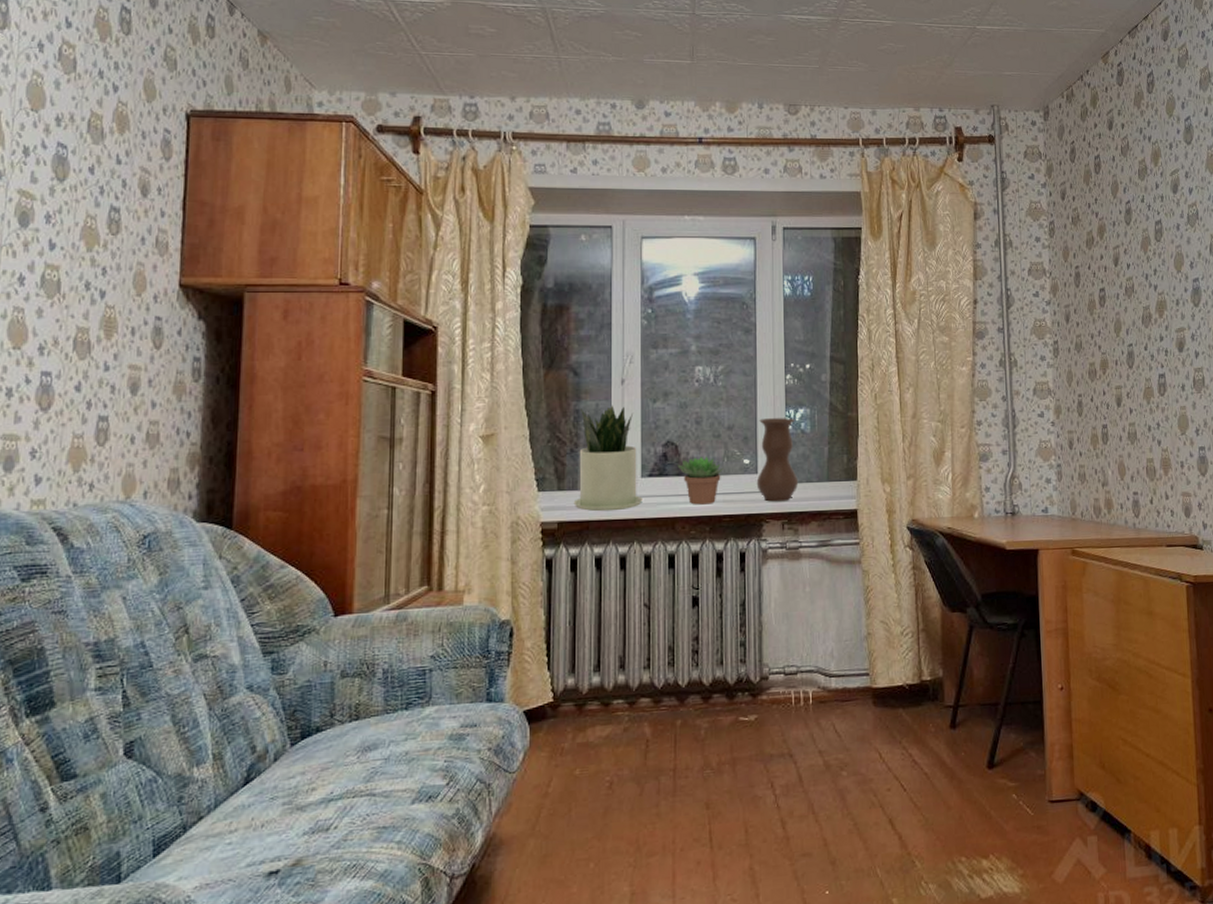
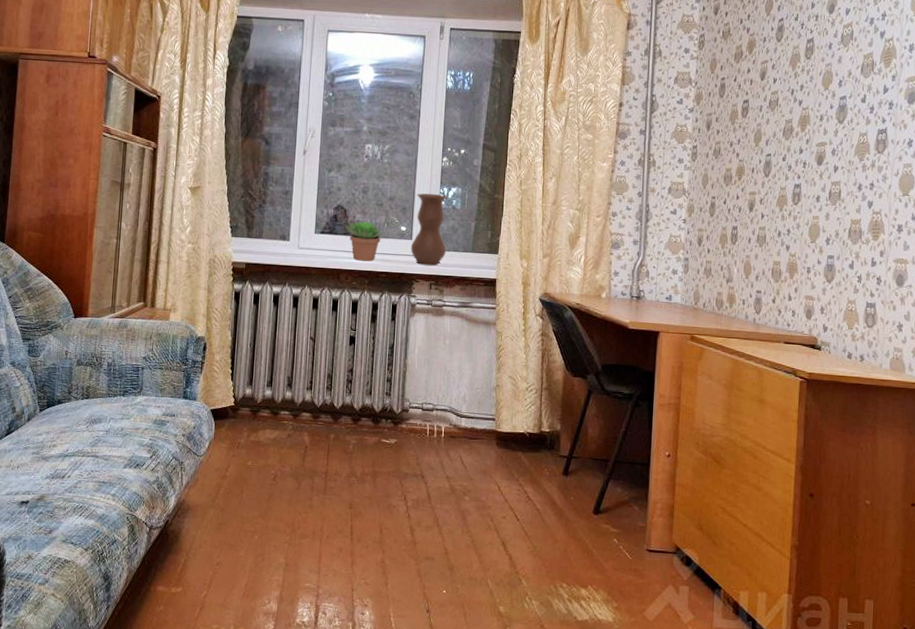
planter: present [573,405,643,512] -> none [259,171,315,259]

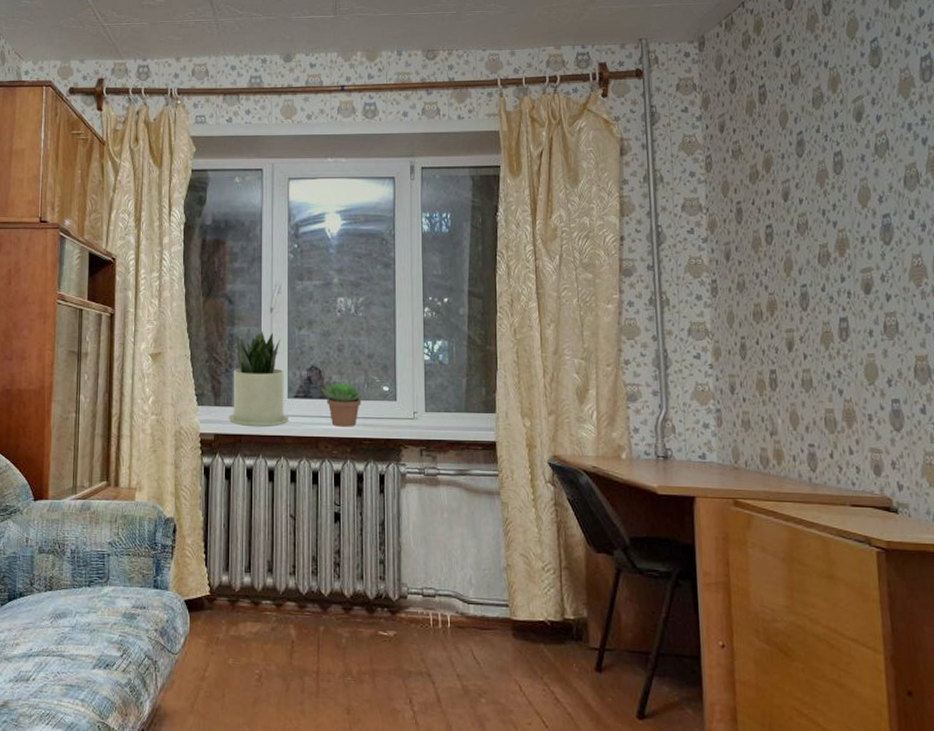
planter: none [259,171,315,259] -> present [228,331,289,428]
vase: present [410,193,448,267] -> none [395,349,437,430]

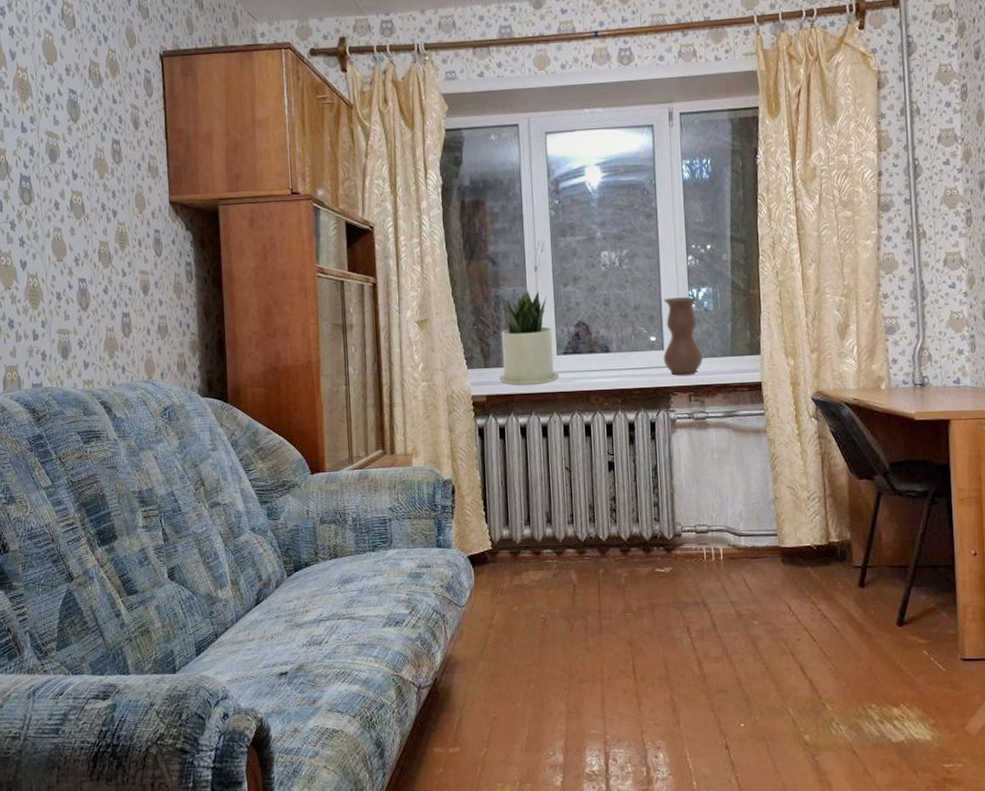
succulent plant: present [321,382,364,427] -> none [589,335,632,379]
vase: none [395,349,437,430] -> present [663,297,704,377]

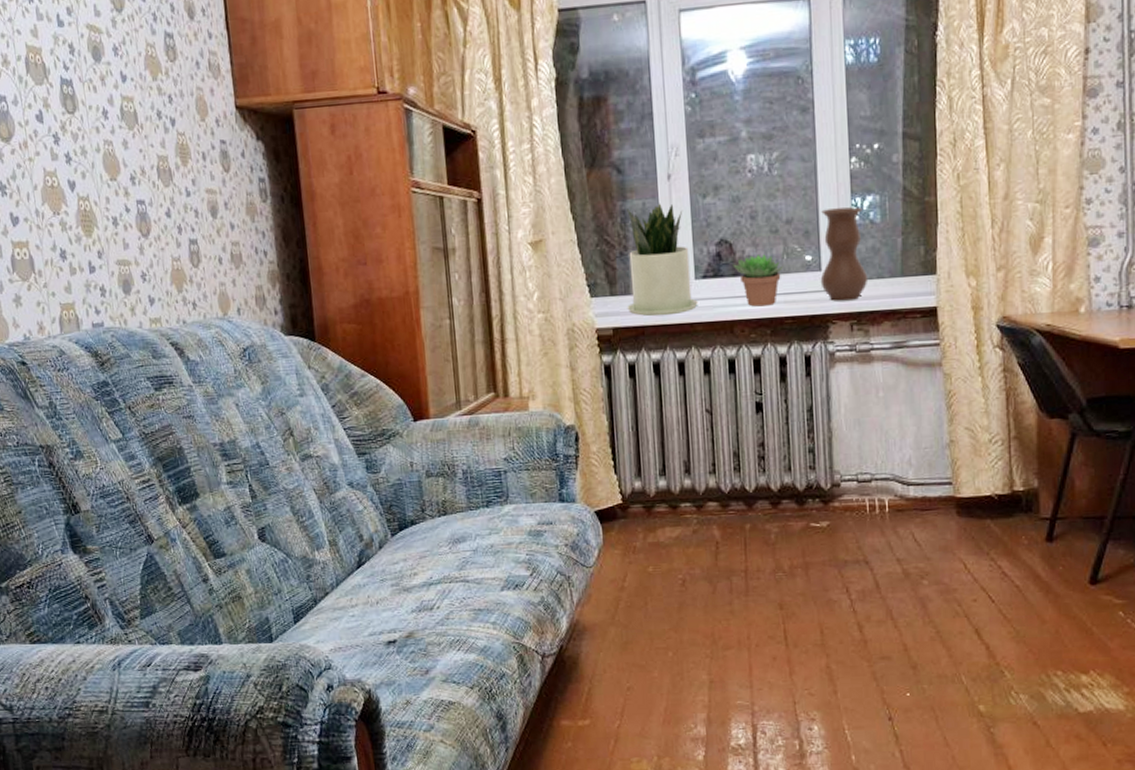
succulent plant: none [589,335,632,379] -> present [733,254,783,307]

